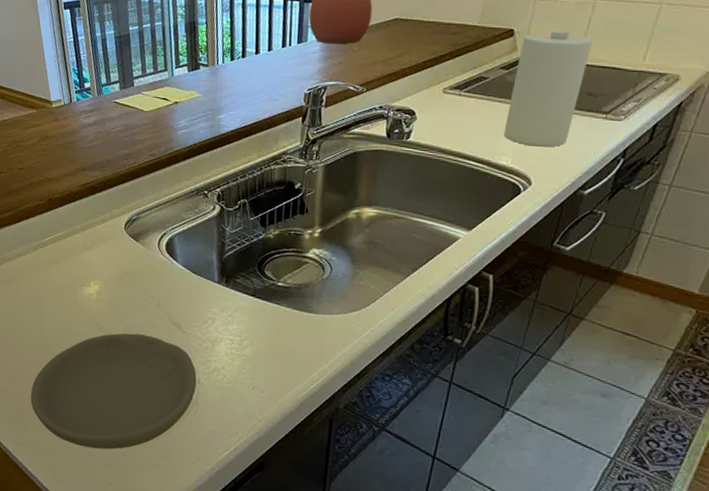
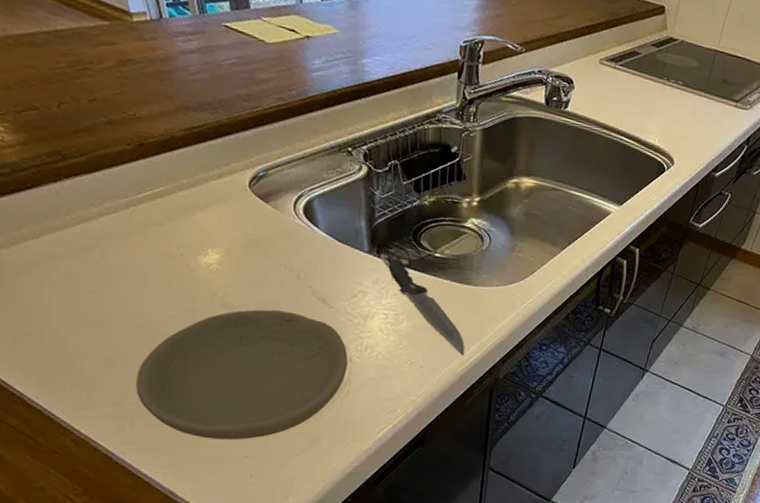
knife: none [228,283,305,383] -> present [380,254,465,356]
paper towel holder: present [503,30,592,147] -> none [652,13,729,130]

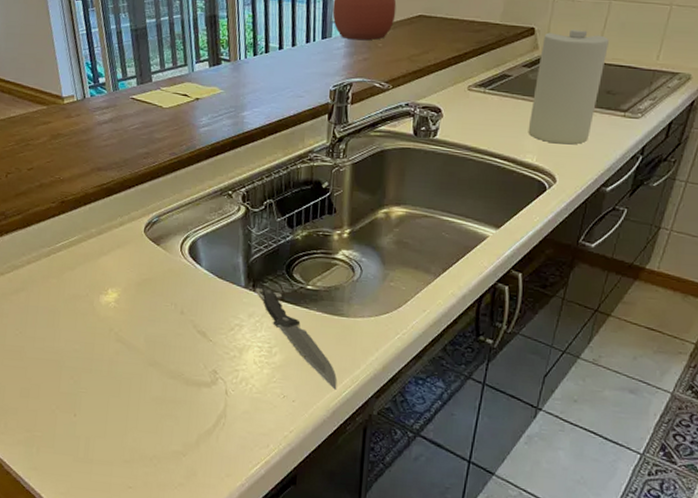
bowl: present [136,309,348,440] -> none [43,343,224,470]
paper towel holder: none [652,13,729,130] -> present [528,29,609,145]

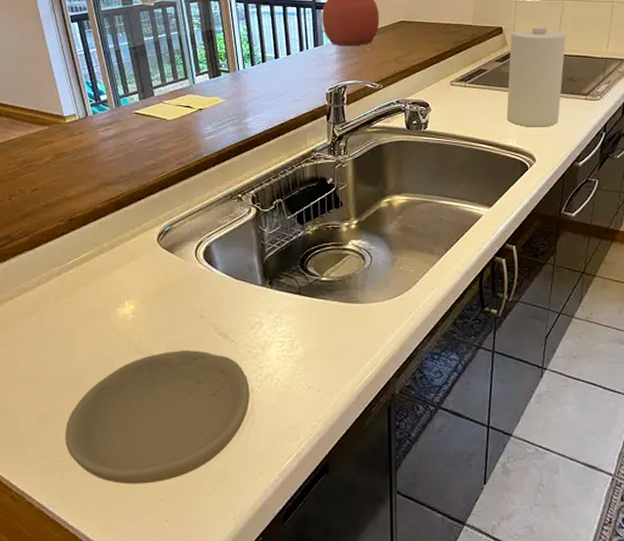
bowl: none [43,343,224,470] -> present [65,350,250,485]
knife: present [255,287,337,390] -> none [273,283,359,375]

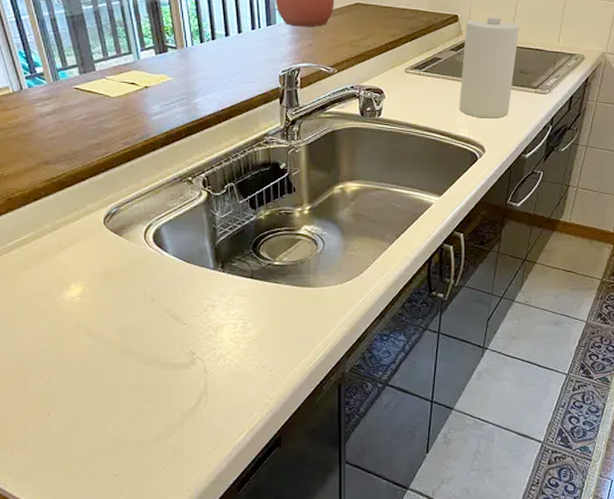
bowl: present [65,350,250,485] -> none [13,332,203,462]

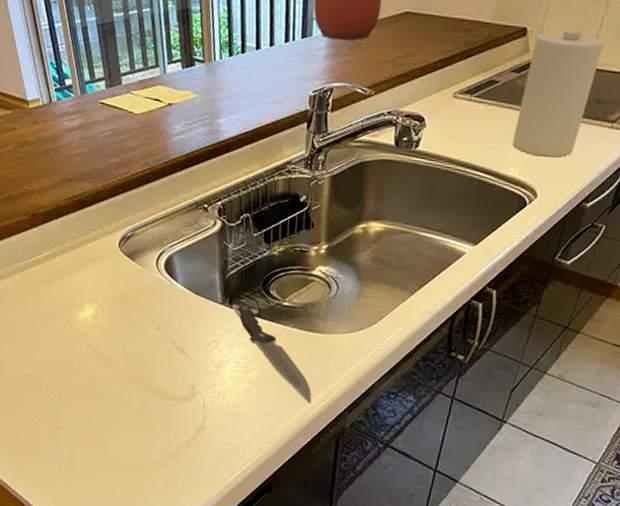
knife: none [225,267,311,355] -> present [232,304,312,404]

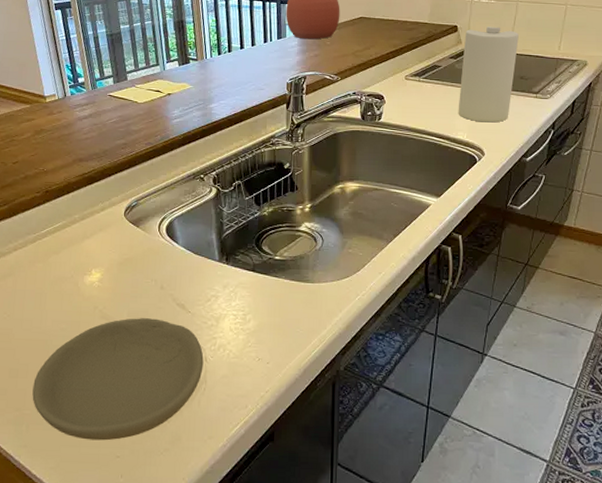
bowl: none [26,359,202,479] -> present [32,318,204,441]
knife: present [232,304,312,404] -> none [229,260,307,350]

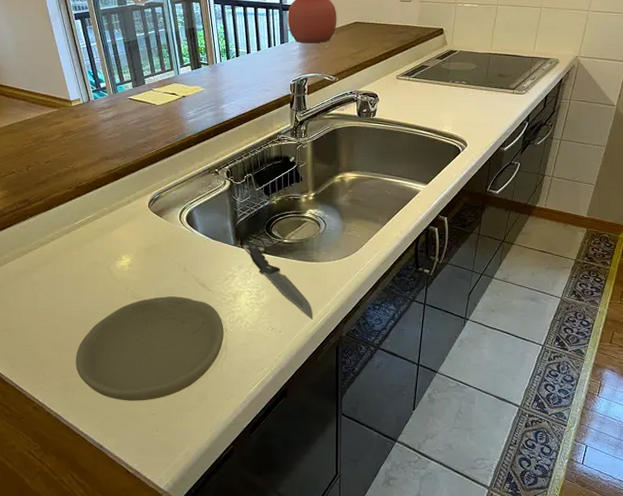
knife: none [229,260,307,350] -> present [243,244,313,320]
paper towel holder: present [458,26,519,123] -> none [444,29,498,117]

